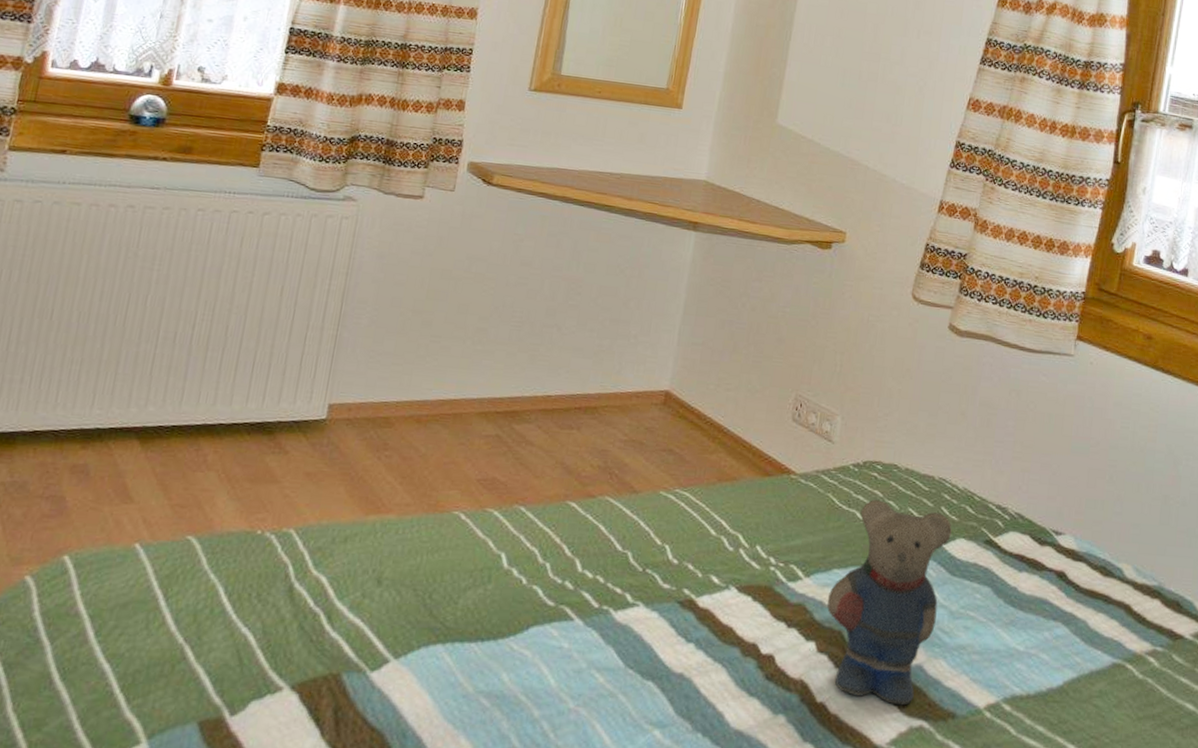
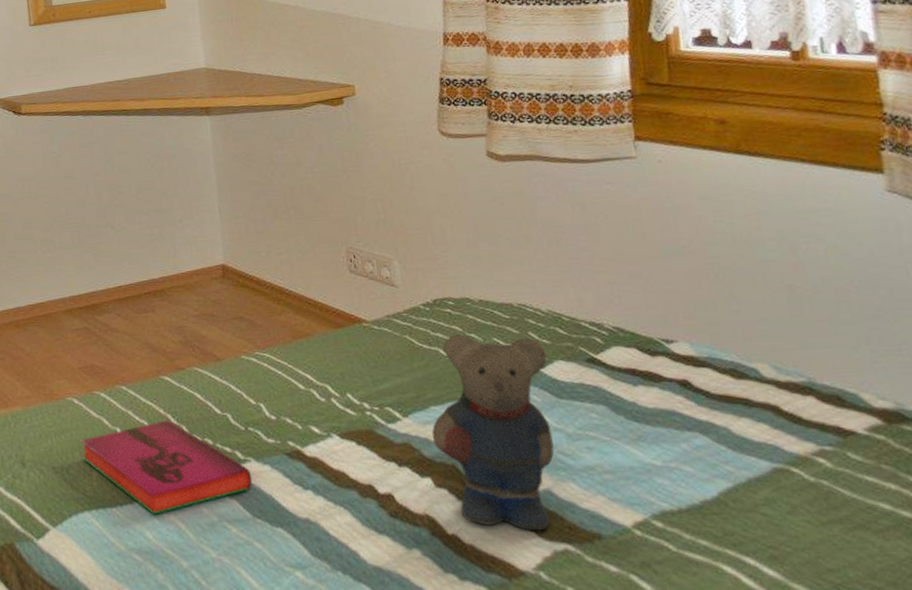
hardback book: none [452,549,636,655] -> present [80,419,253,515]

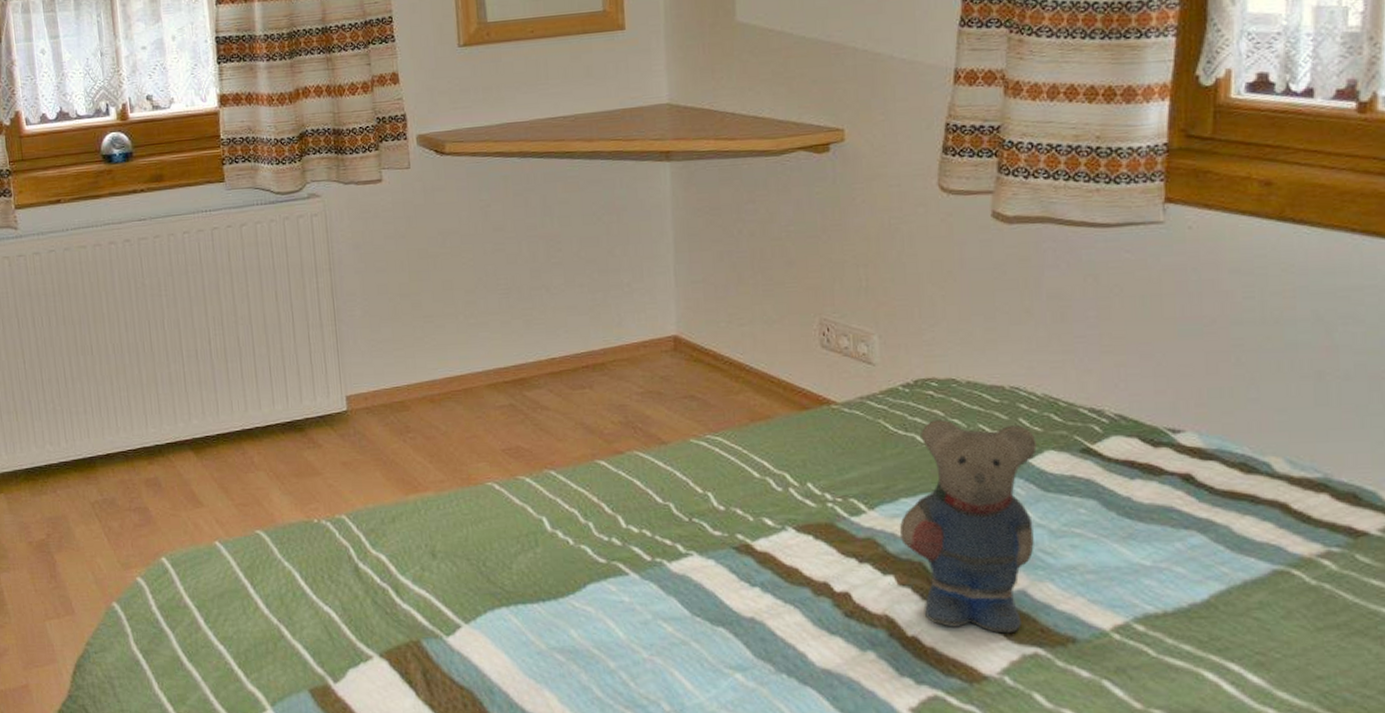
hardback book: present [80,419,253,515] -> none [500,508,694,612]

